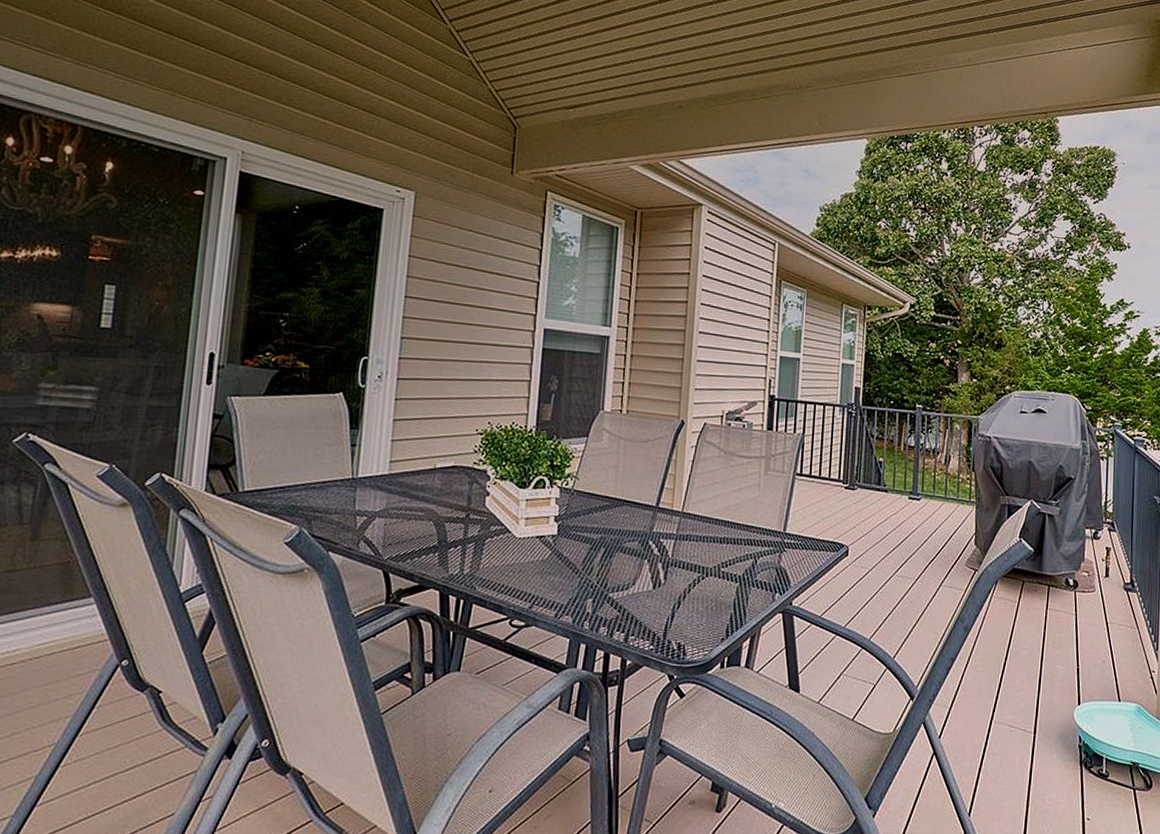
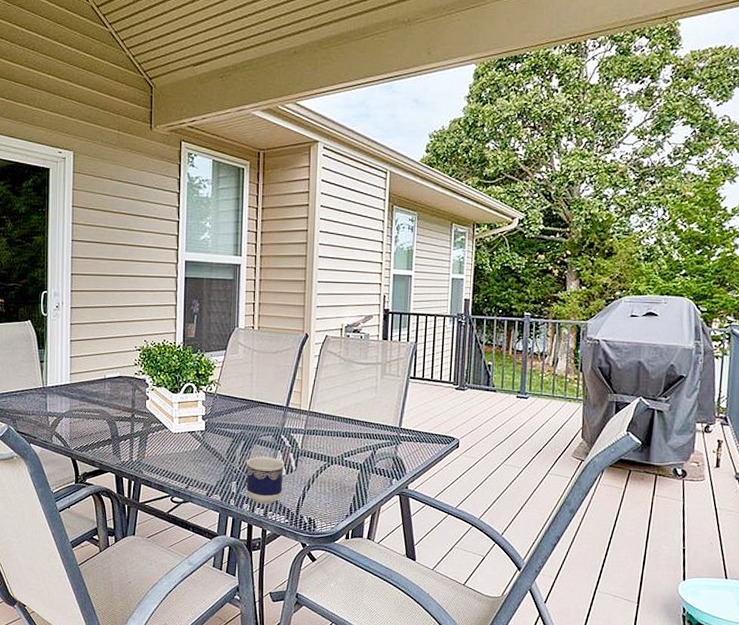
cup: none [605,567,651,627] -> present [246,456,284,504]

